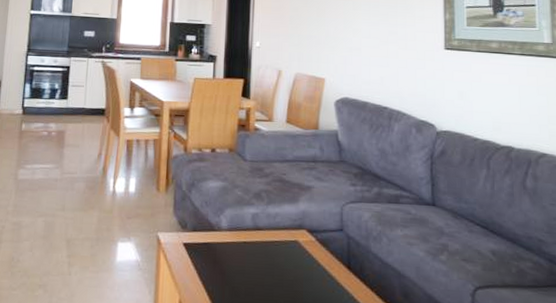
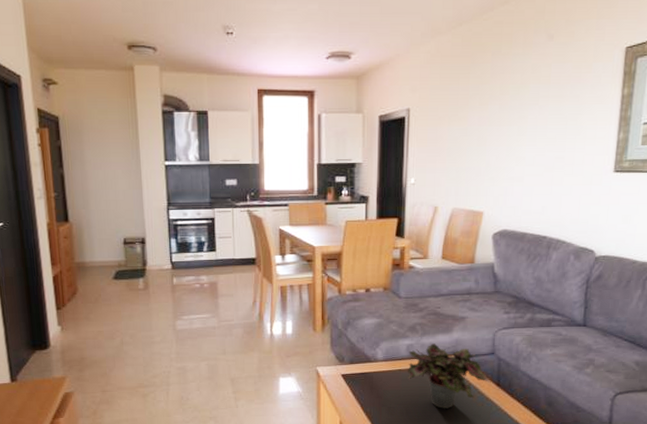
potted plant: none [252,214,339,293] -> present [407,343,489,409]

